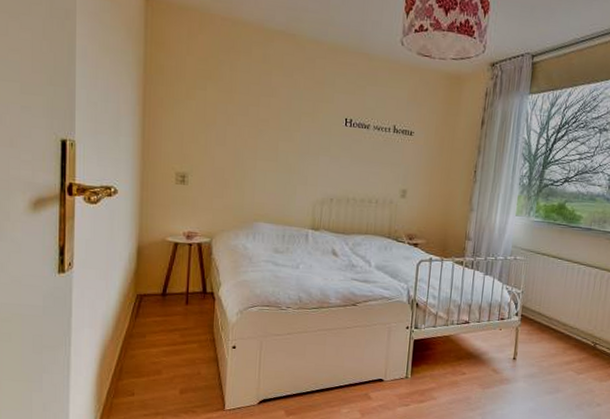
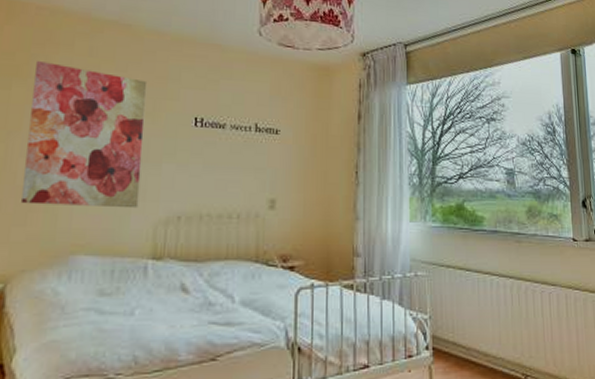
wall art: none [219,65,309,190] -> present [21,60,148,209]

